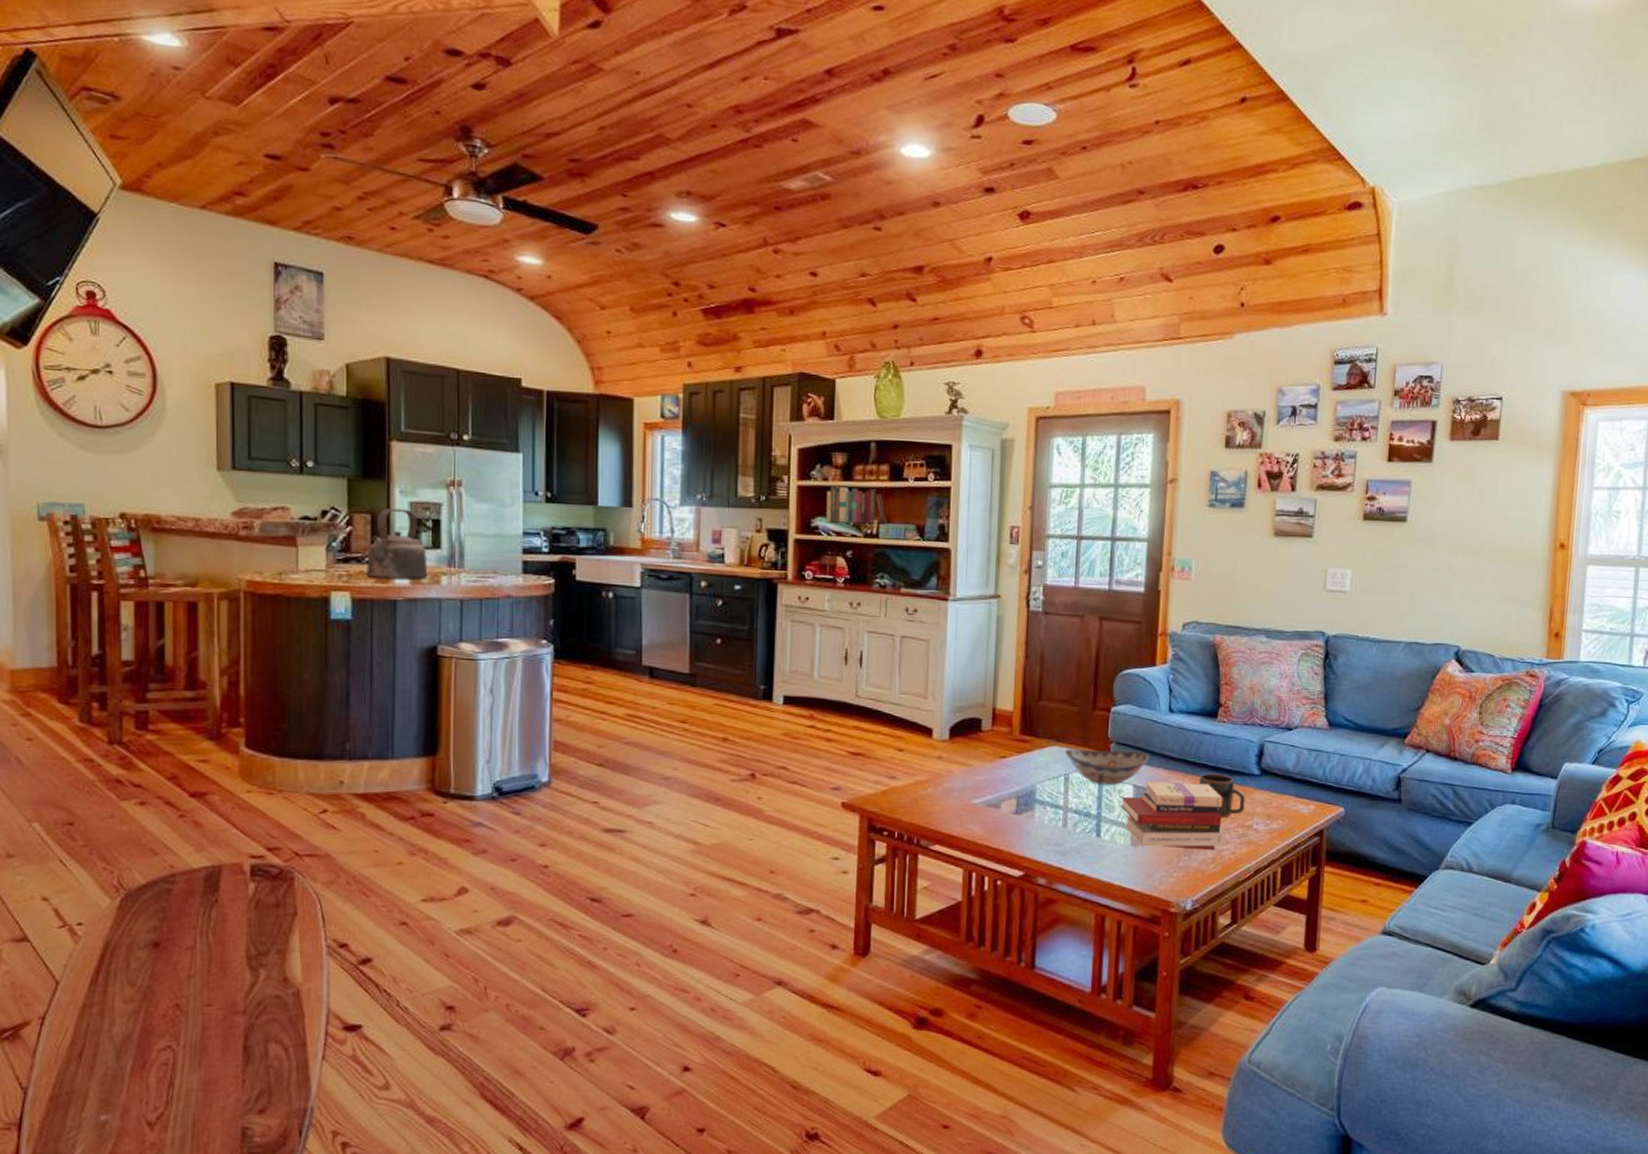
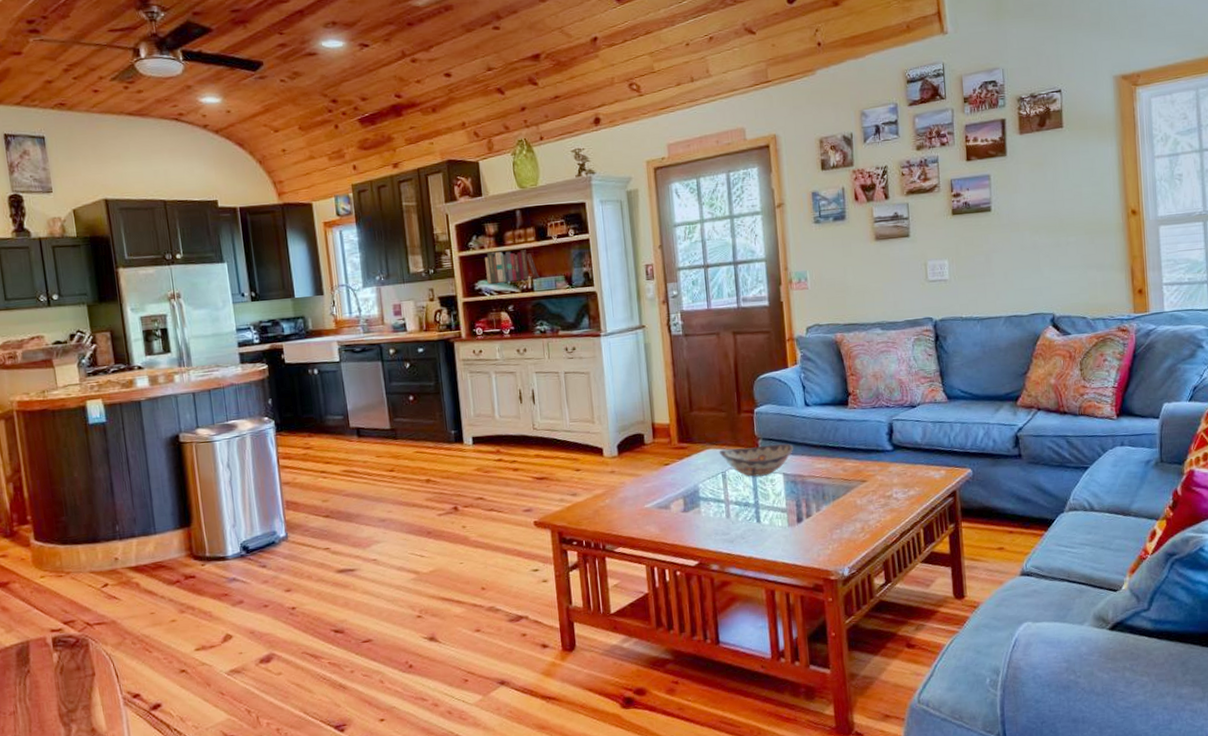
kettle: present [366,508,428,581] -> none [111,323,163,386]
books: present [1120,782,1225,850] -> none [774,464,870,526]
mug: present [1199,773,1245,819] -> none [840,453,884,493]

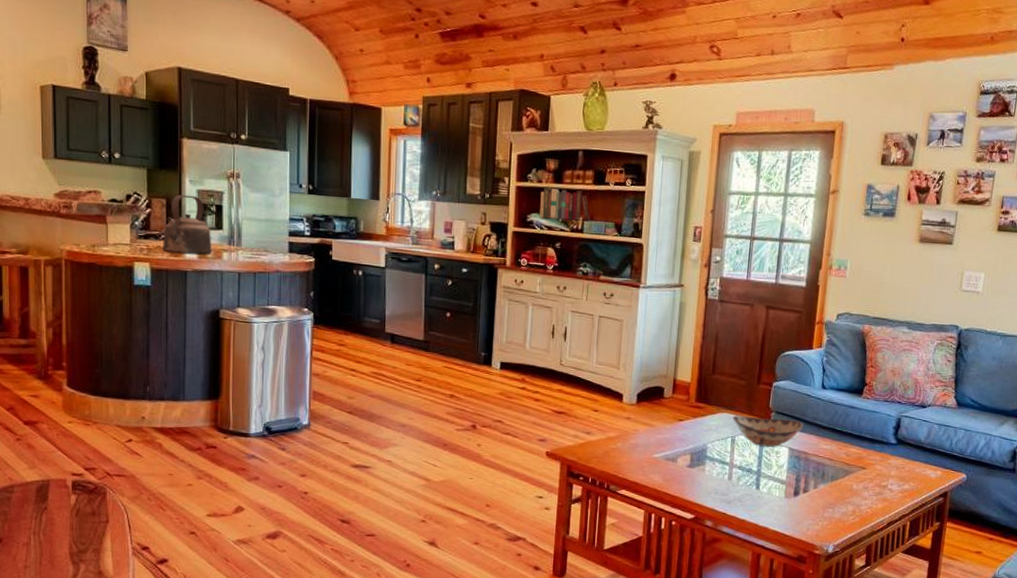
kettle: none [111,323,163,386] -> present [163,194,212,256]

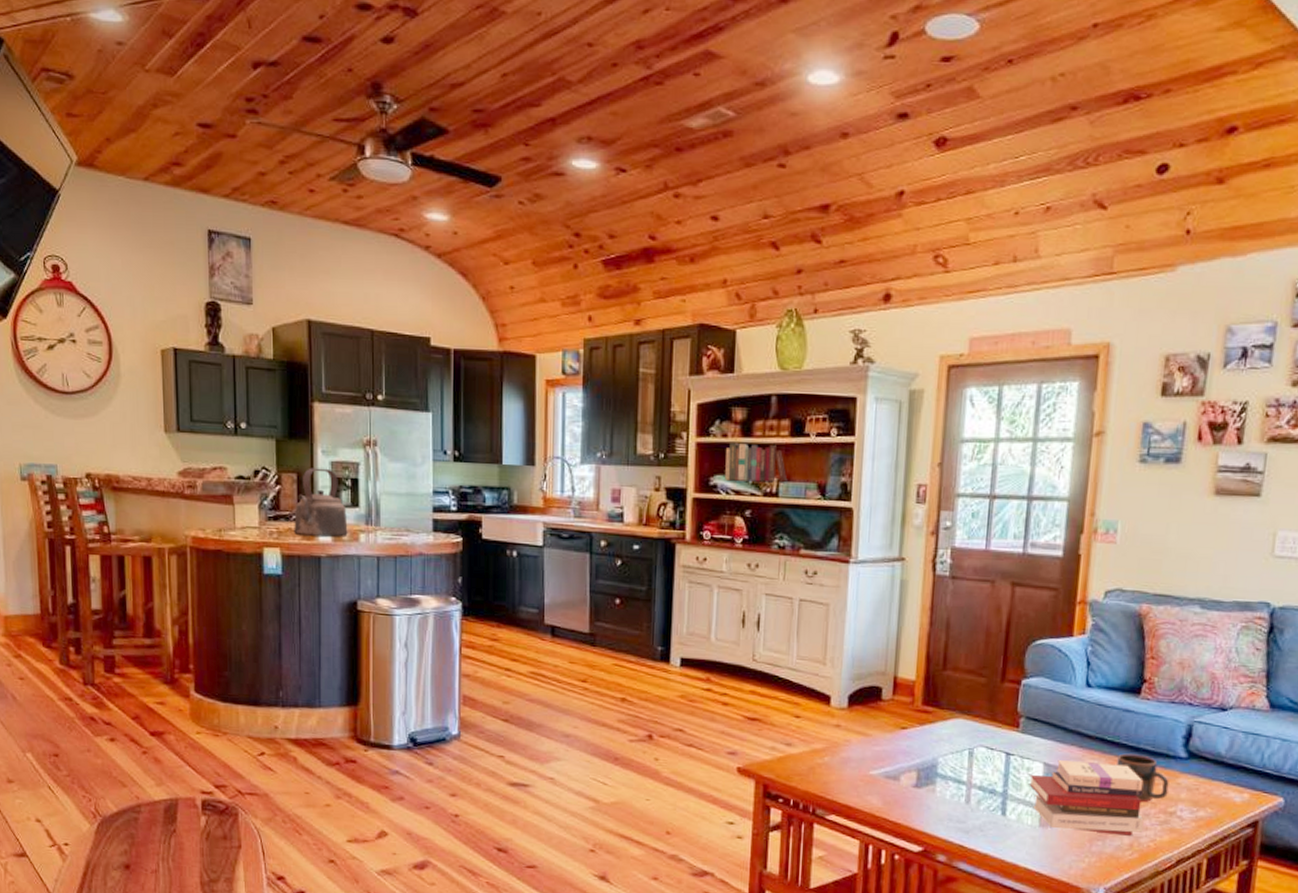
decorative bowl: present [732,415,804,447] -> none [969,722,1063,762]
books: none [777,446,864,504] -> present [1029,760,1144,836]
mug: none [844,440,883,479] -> present [1117,753,1169,803]

